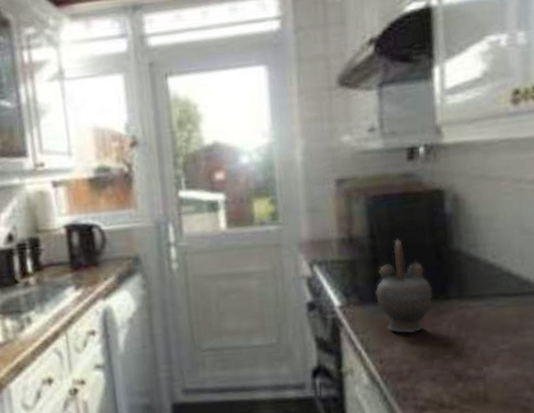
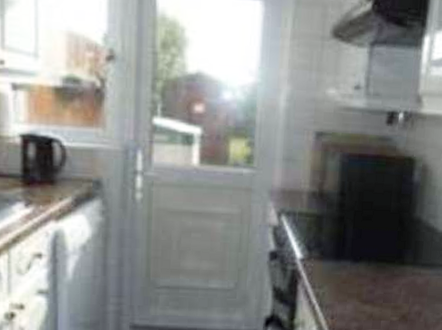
teapot: present [376,239,433,334] -> none [337,200,391,293]

